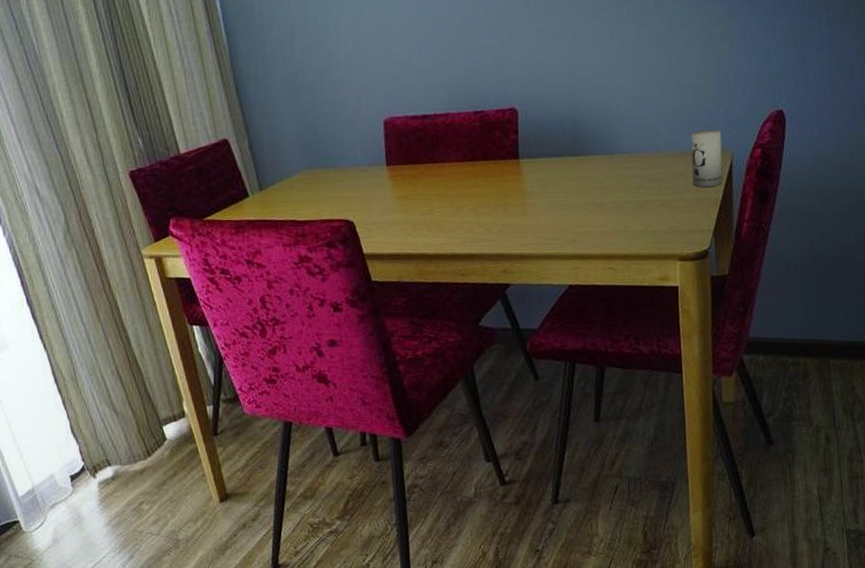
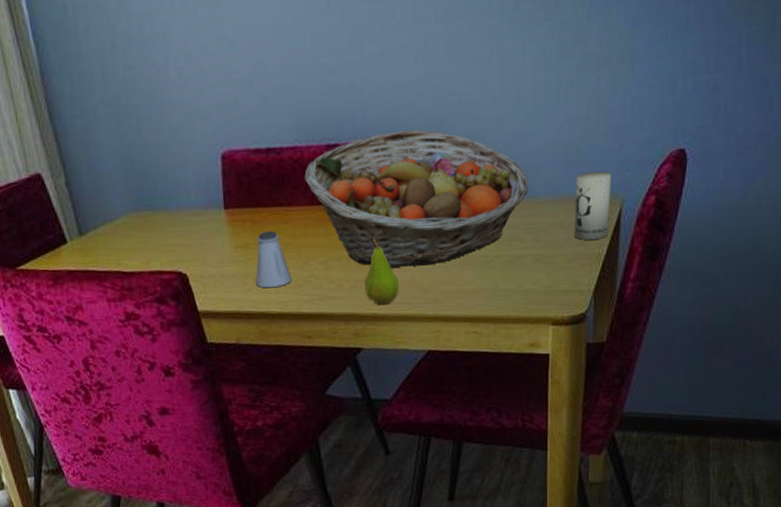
saltshaker: none [415,183,446,233] -> present [256,230,292,289]
fruit basket: none [456,98,650,213] -> present [304,129,529,268]
fruit: none [511,189,542,245] -> present [365,239,399,304]

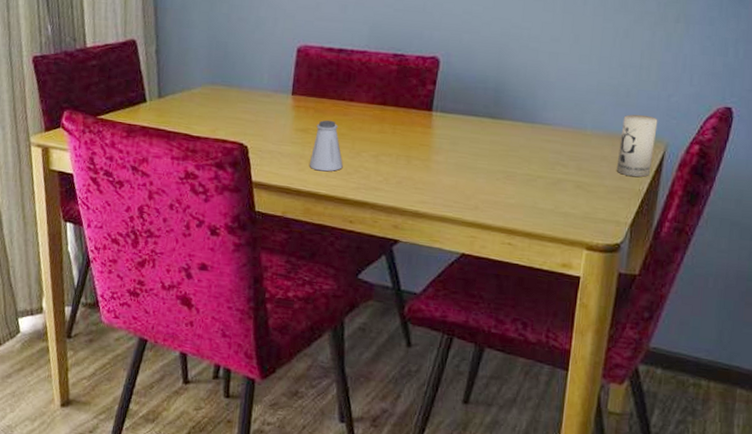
fruit basket: present [304,129,529,268] -> none [369,51,578,174]
fruit: present [365,239,399,304] -> none [410,142,443,203]

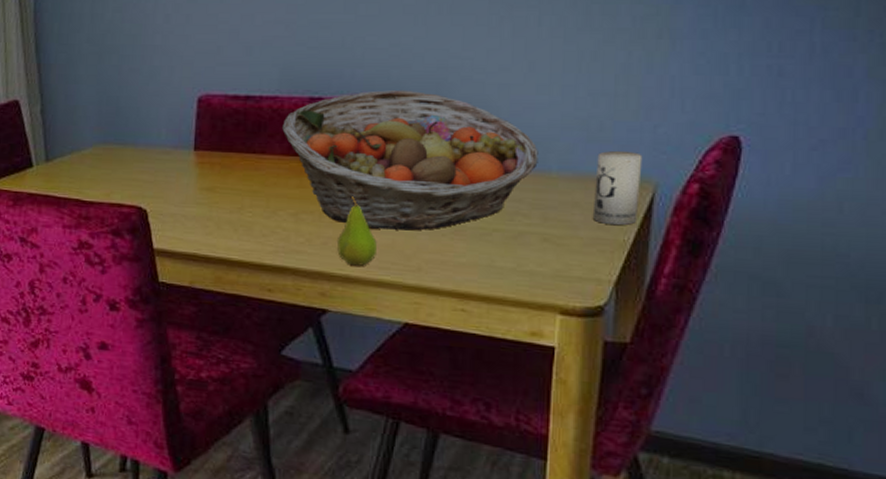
saltshaker: present [310,120,343,172] -> none [218,176,257,235]
fruit basket: none [369,51,578,174] -> present [282,89,539,231]
fruit: none [410,142,443,203] -> present [337,196,377,266]

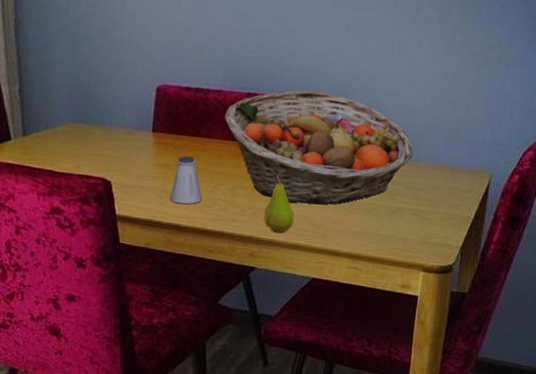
saltshaker: none [218,176,257,235] -> present [170,155,202,205]
candle: present [594,150,643,226] -> none [449,148,484,205]

